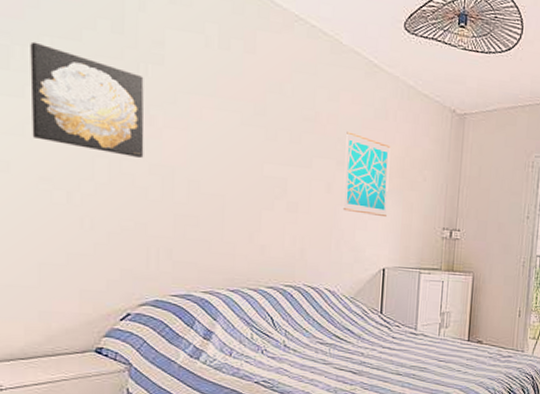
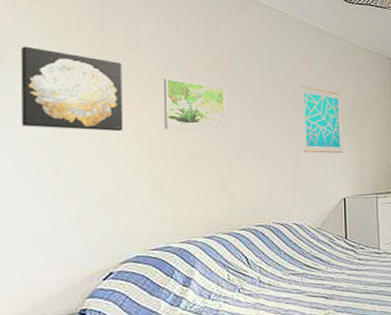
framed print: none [189,101,259,176] -> present [163,78,226,133]

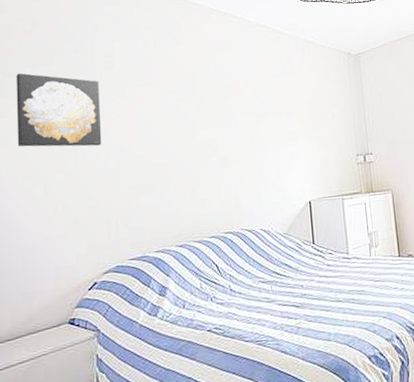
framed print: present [163,78,226,133] -> none [135,91,193,142]
wall art: present [301,86,342,153] -> none [262,89,305,156]

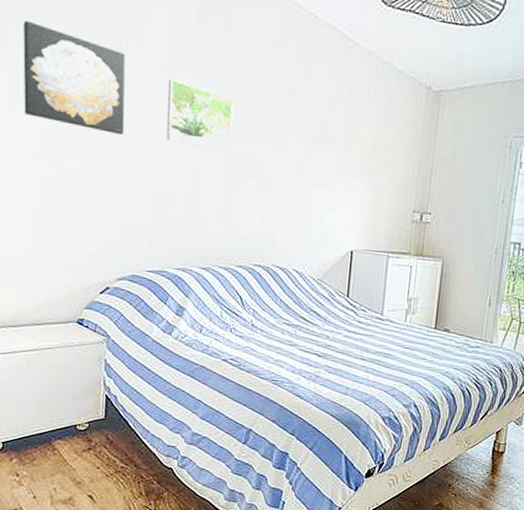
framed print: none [135,91,193,142] -> present [167,78,234,154]

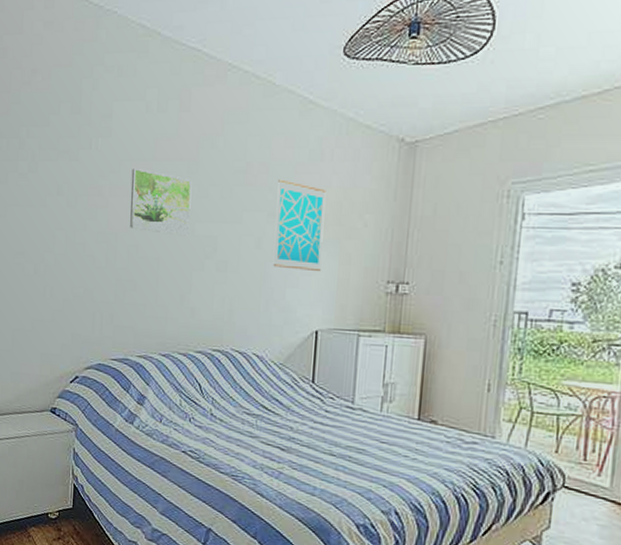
wall art: present [23,20,126,135] -> none [12,133,95,227]
wall art: none [313,109,363,197] -> present [273,179,326,271]

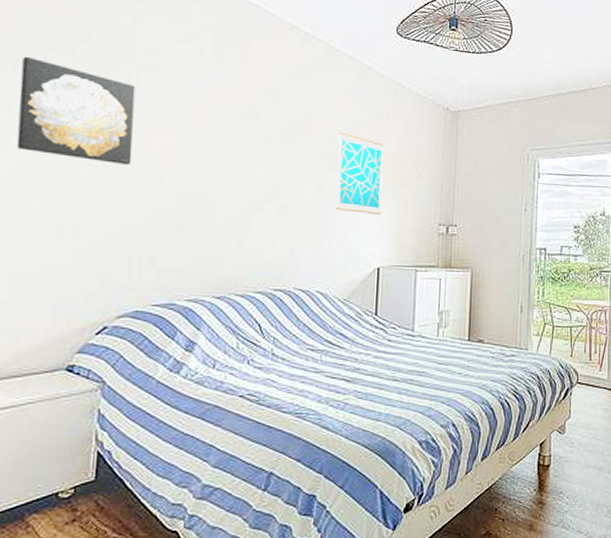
wall art: none [12,133,95,227] -> present [16,56,136,165]
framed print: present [130,168,192,236] -> none [178,108,251,179]

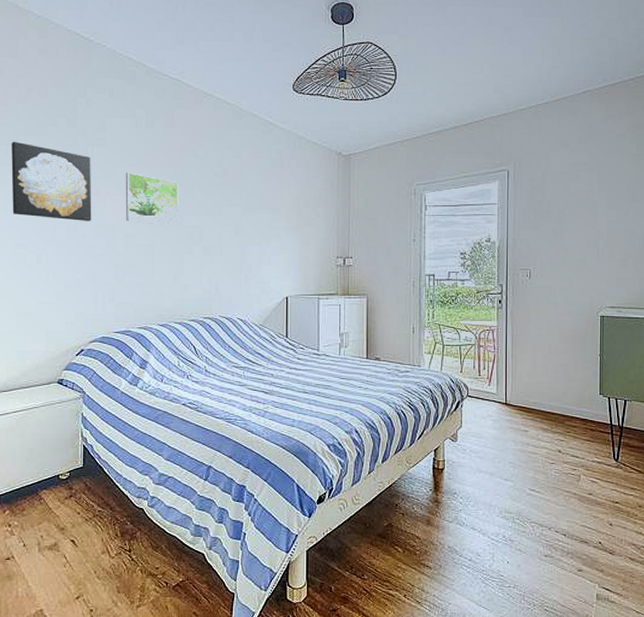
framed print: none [178,108,251,179] -> present [125,172,179,227]
wall art: present [335,132,384,214] -> none [249,181,287,251]

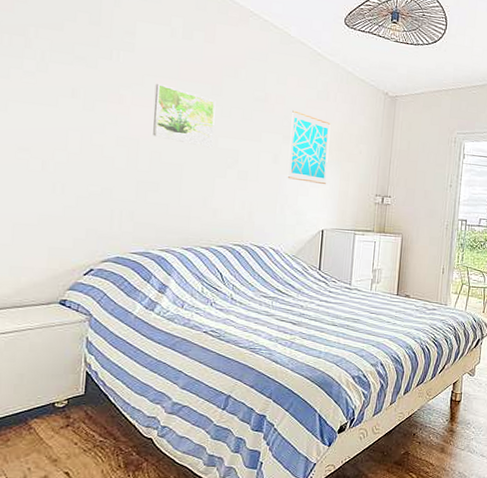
wall art: present [11,141,92,221] -> none [14,31,116,131]
wall art: none [249,181,287,251] -> present [287,110,331,184]

